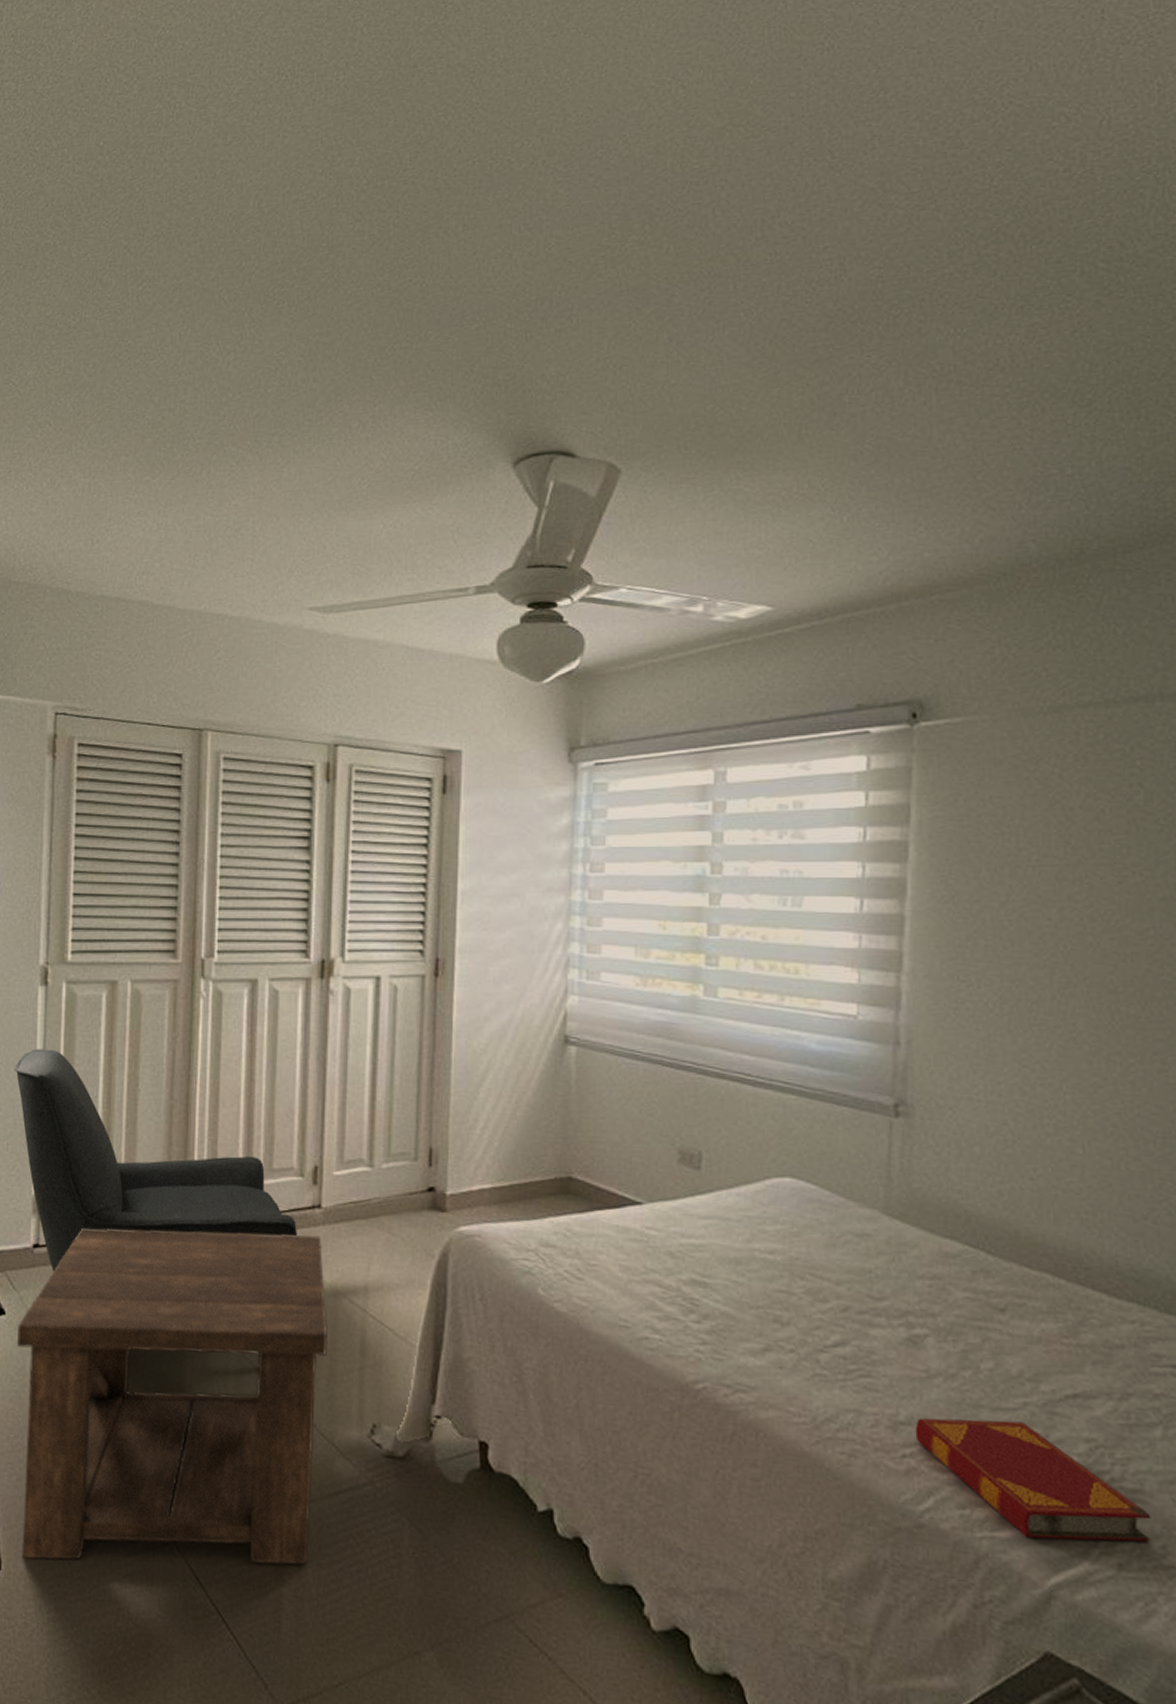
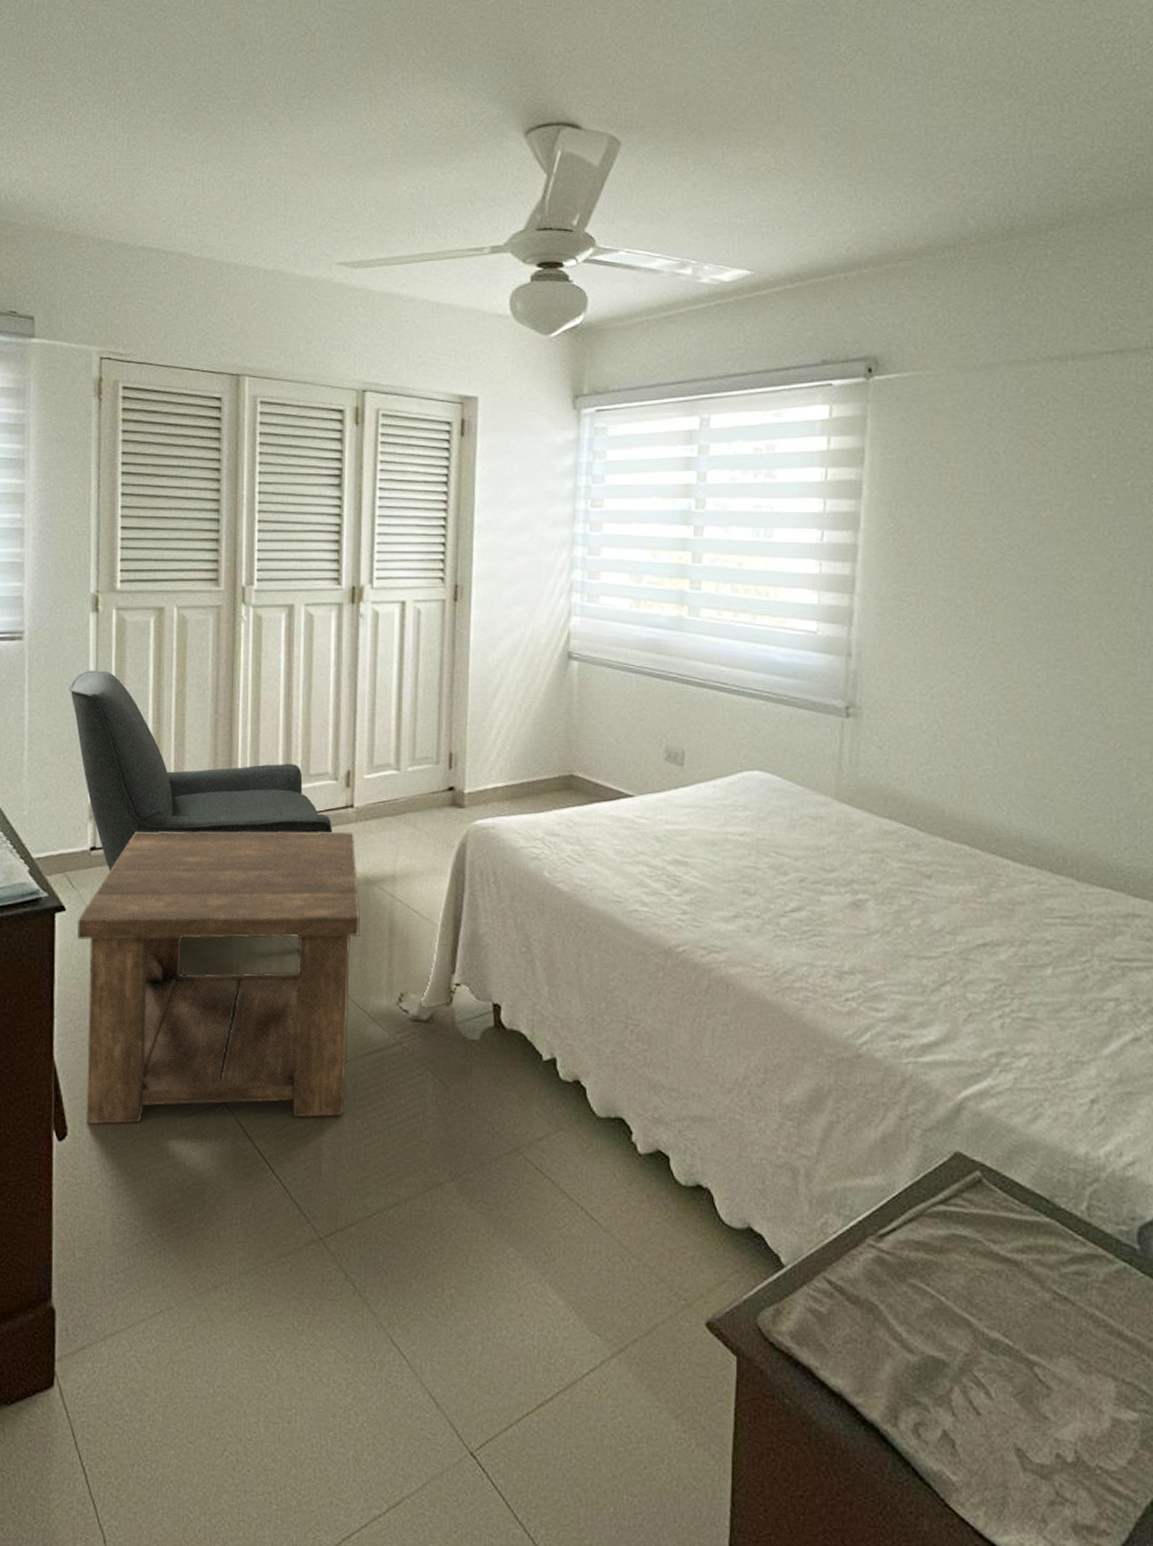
hardback book: present [915,1418,1151,1542] -> none [856,967,1041,1062]

